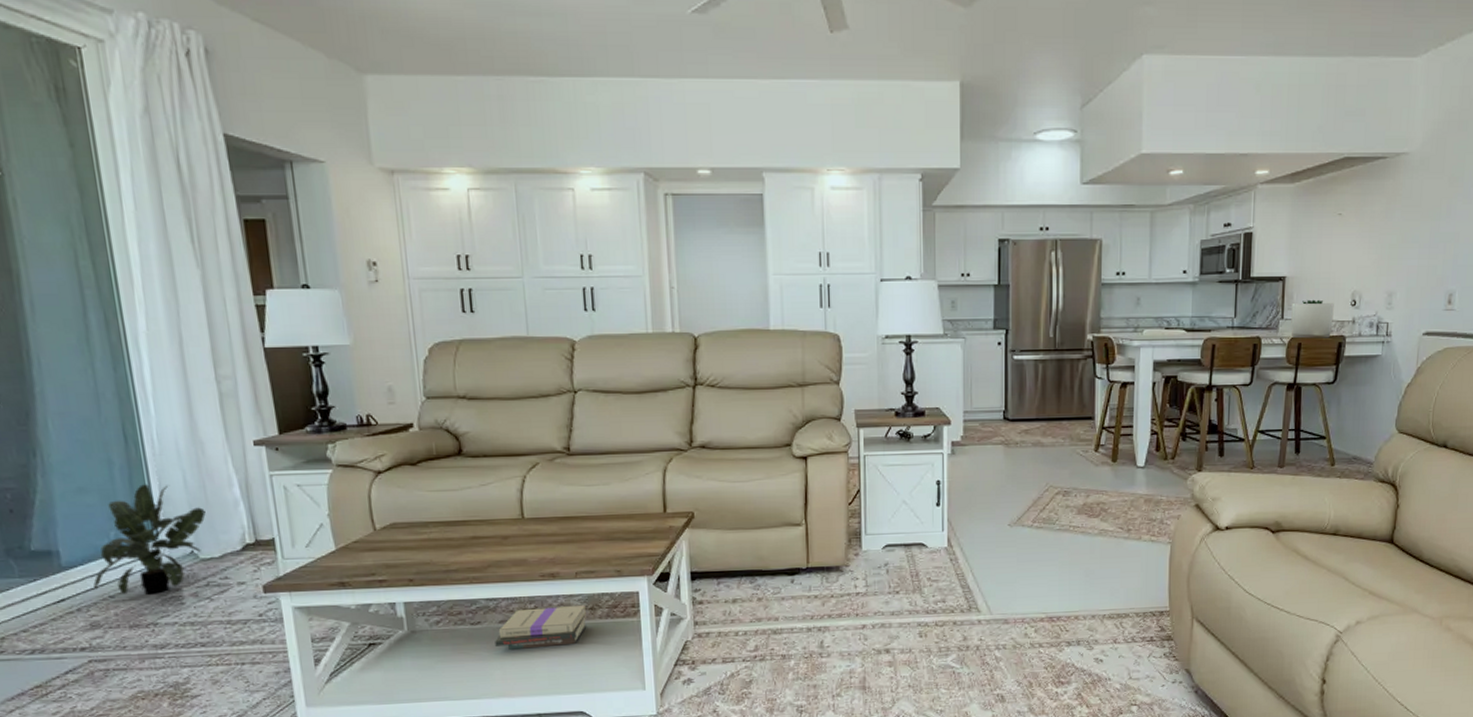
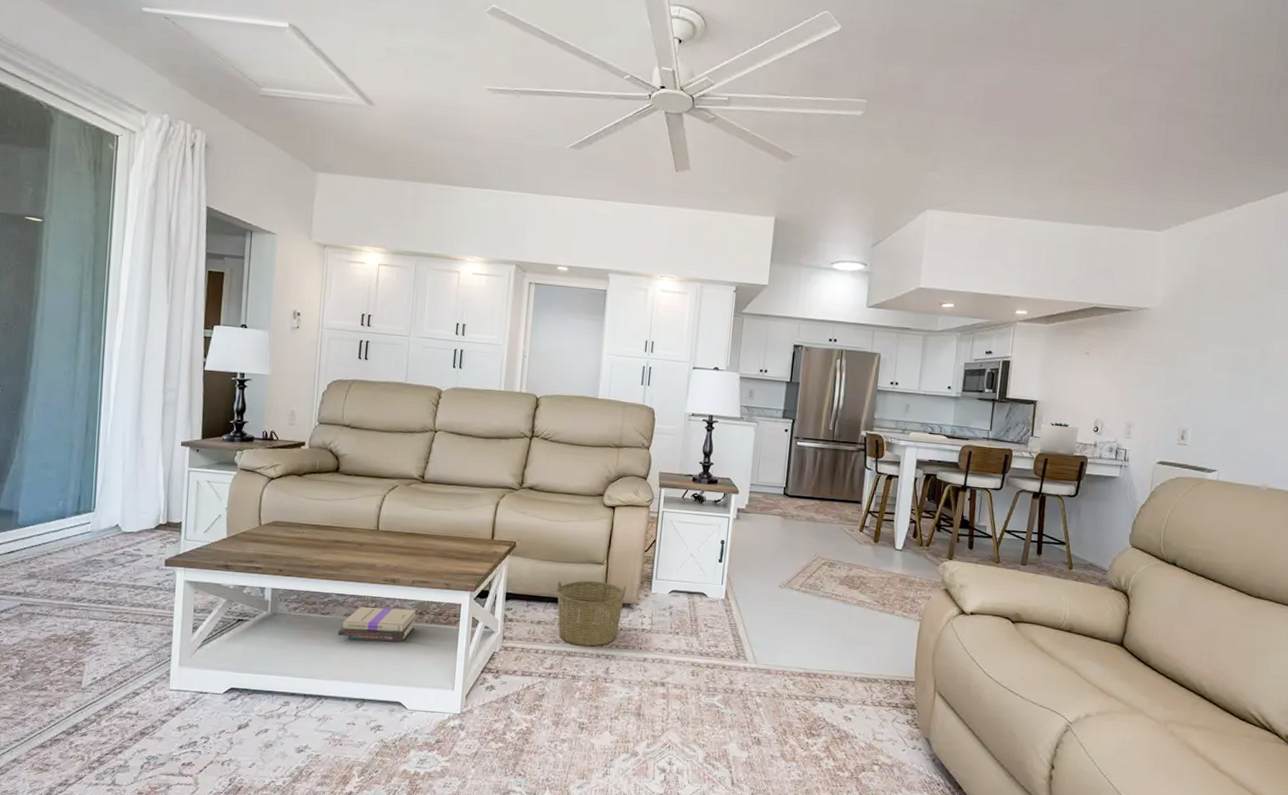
potted plant: present [93,484,206,594] -> none [38,466,134,556]
basket: none [750,545,832,621] -> present [557,580,627,647]

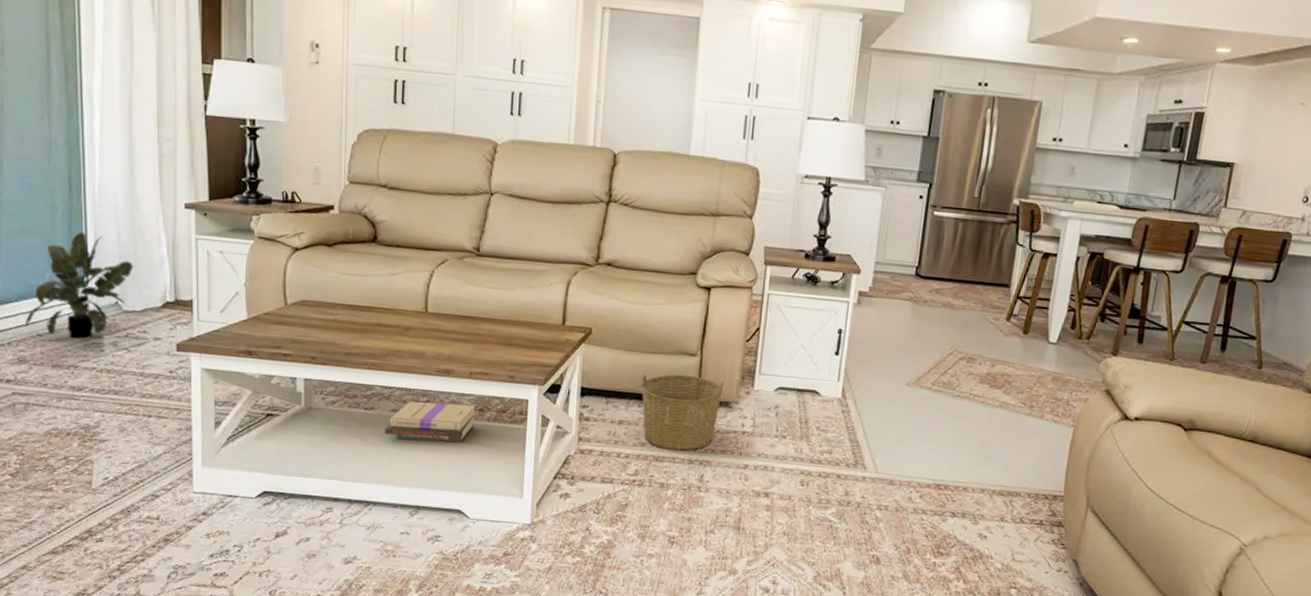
potted plant: none [38,466,134,556] -> present [25,232,133,338]
planter: present [1039,422,1079,457] -> none [1232,190,1284,234]

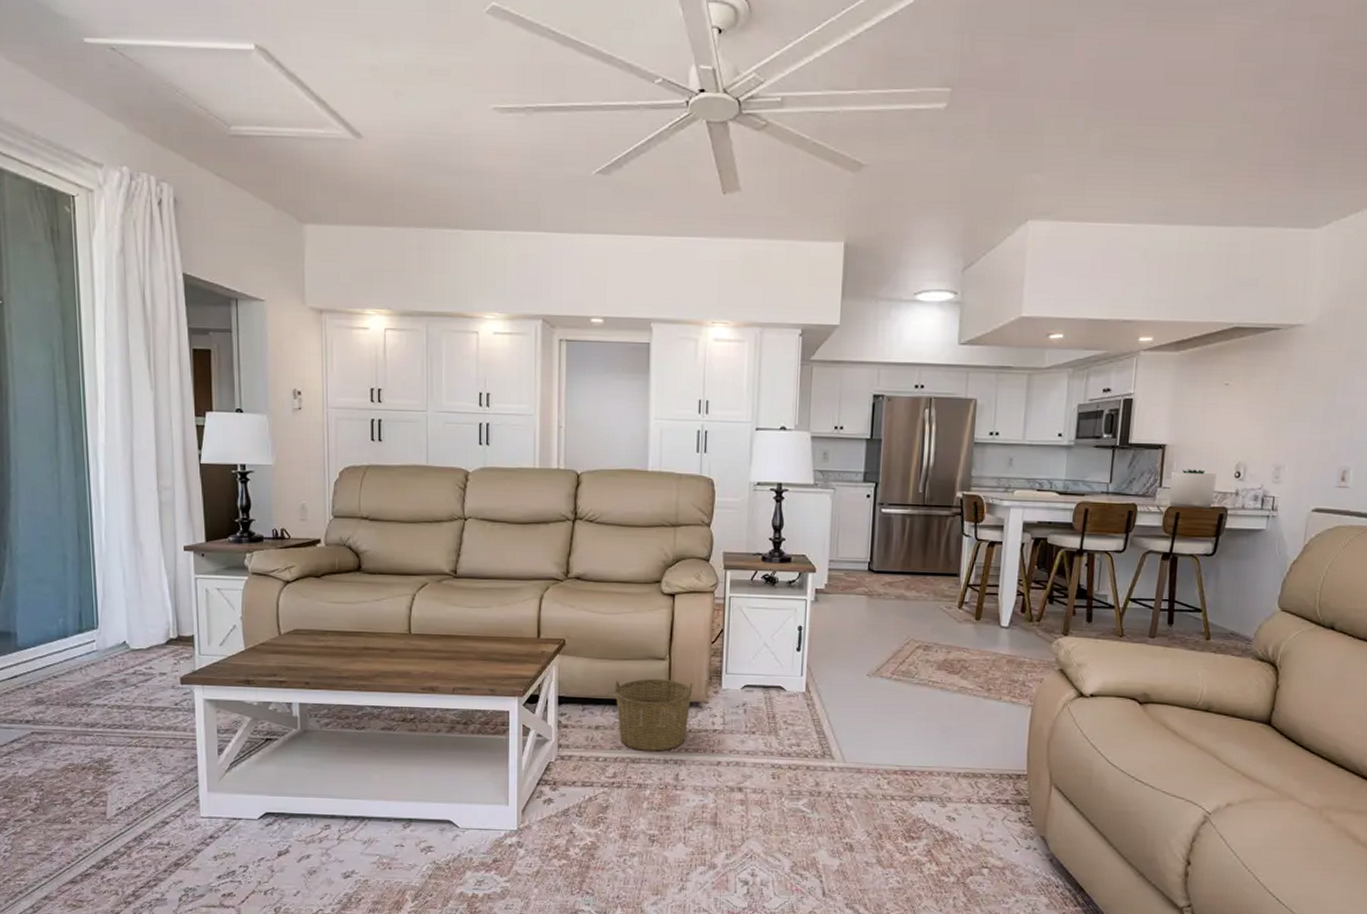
potted plant: present [25,232,133,338] -> none [42,579,139,678]
books: present [385,401,477,443] -> none [376,718,461,757]
planter: none [1232,190,1284,234] -> present [1169,469,1217,509]

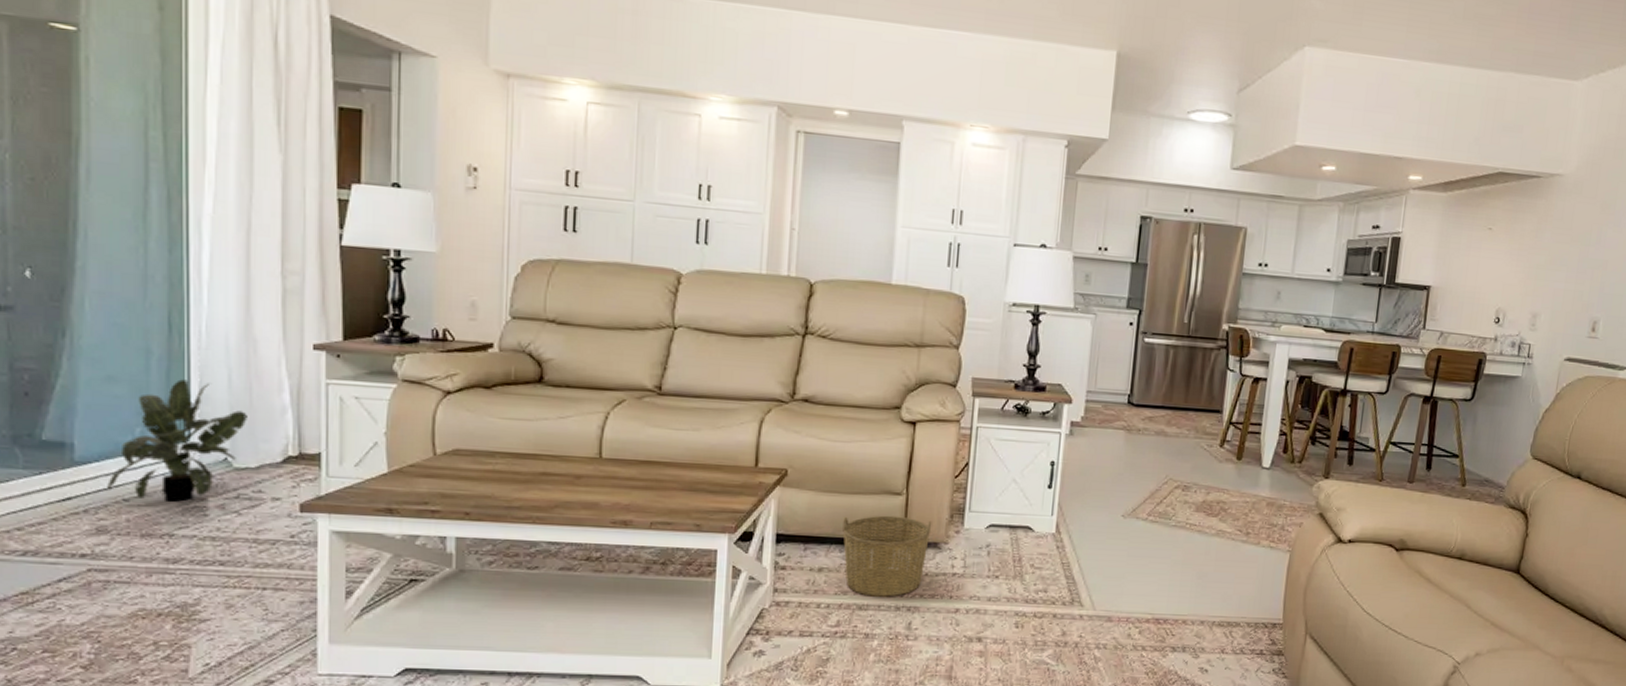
potted plant: none [42,579,139,678] -> present [107,379,247,502]
planter: present [1169,469,1217,509] -> none [1431,312,1478,354]

